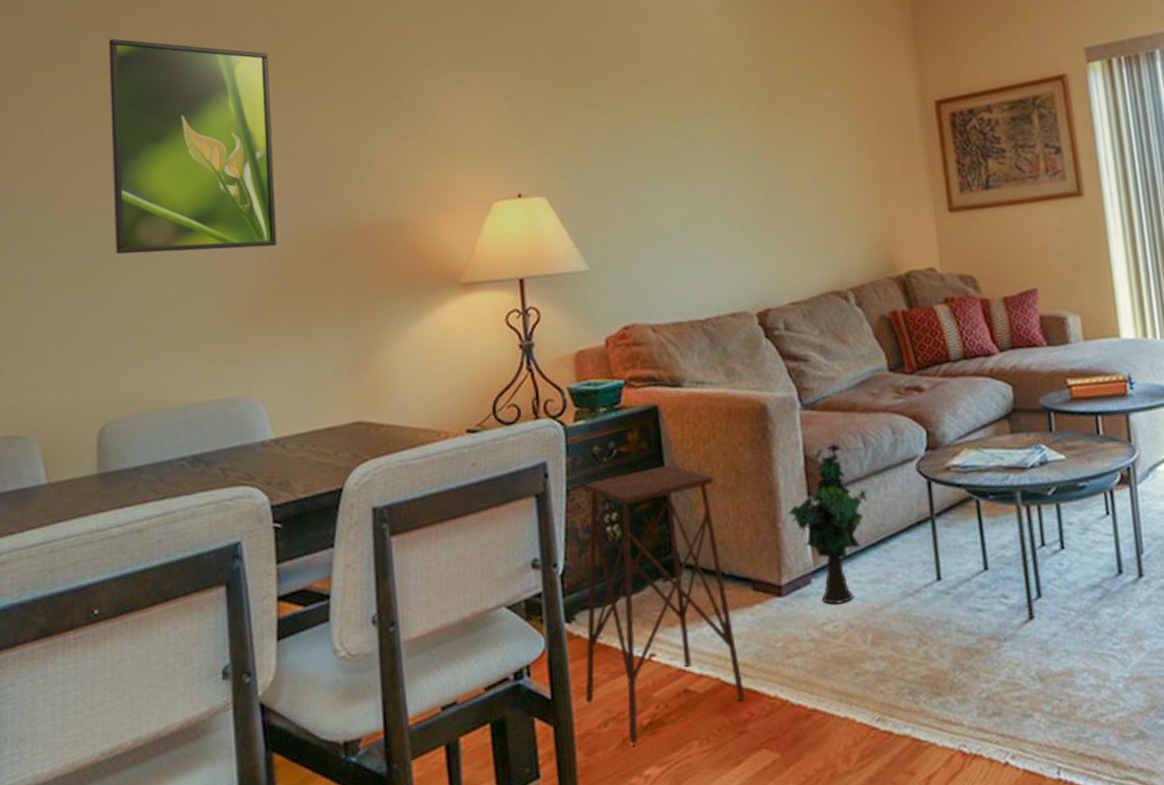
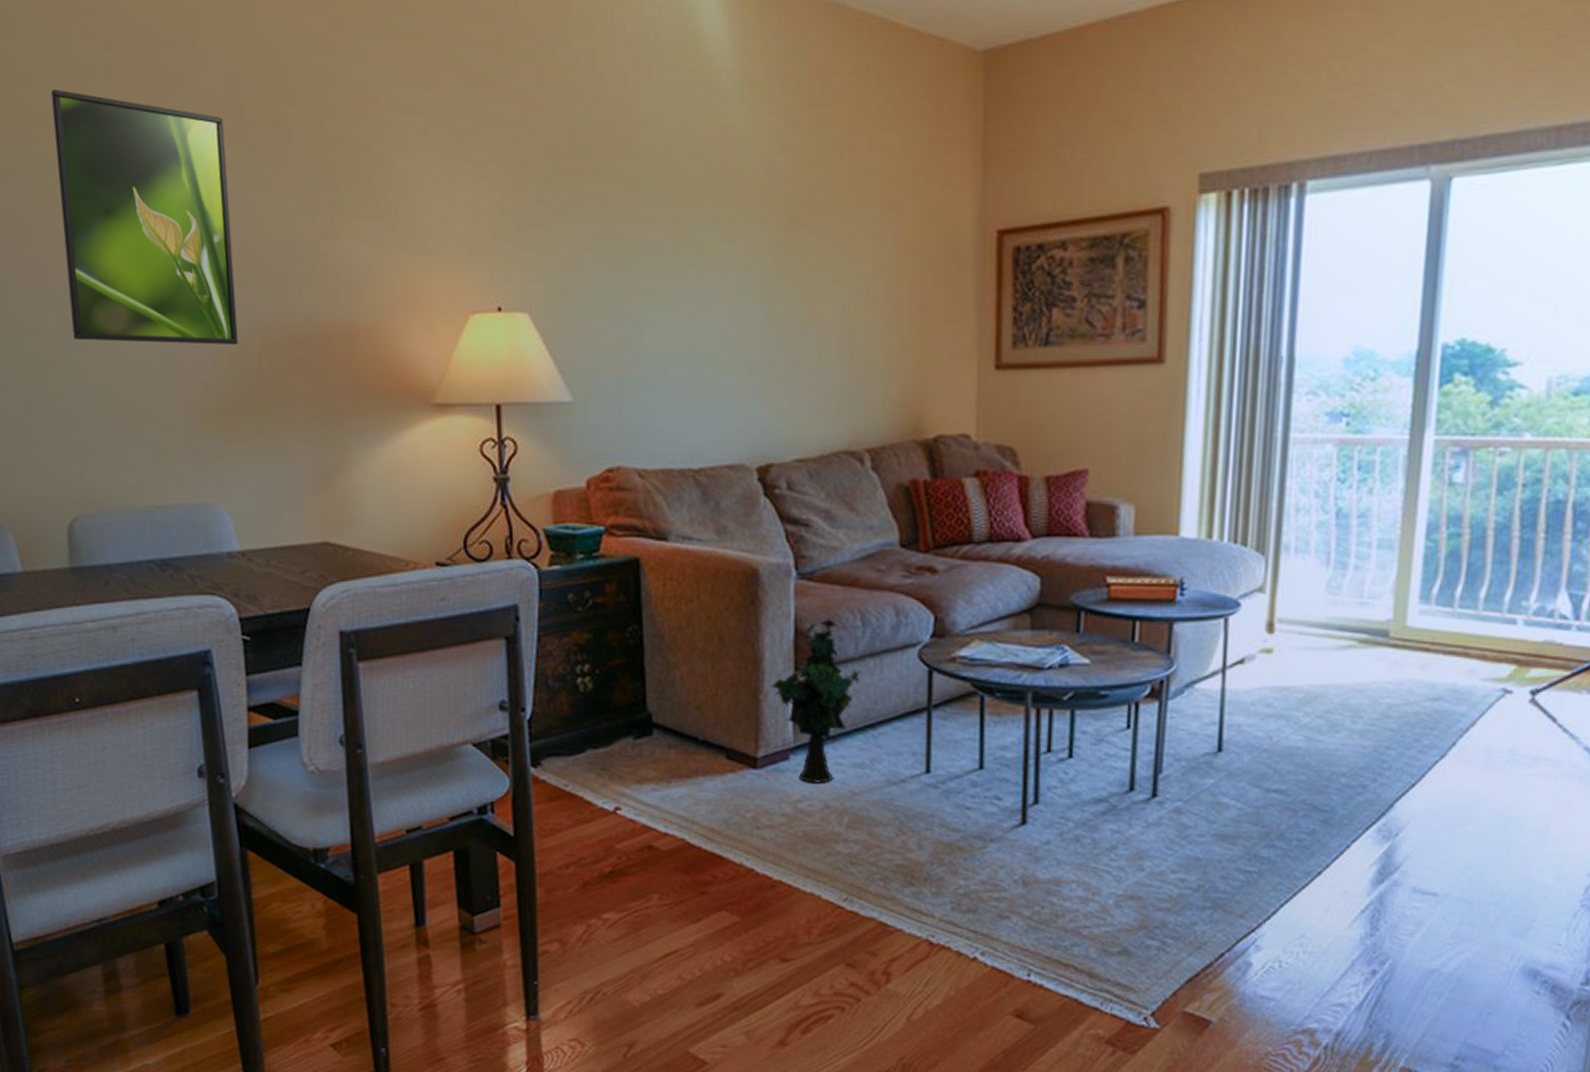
side table: present [584,465,745,745] -> none [549,622,709,889]

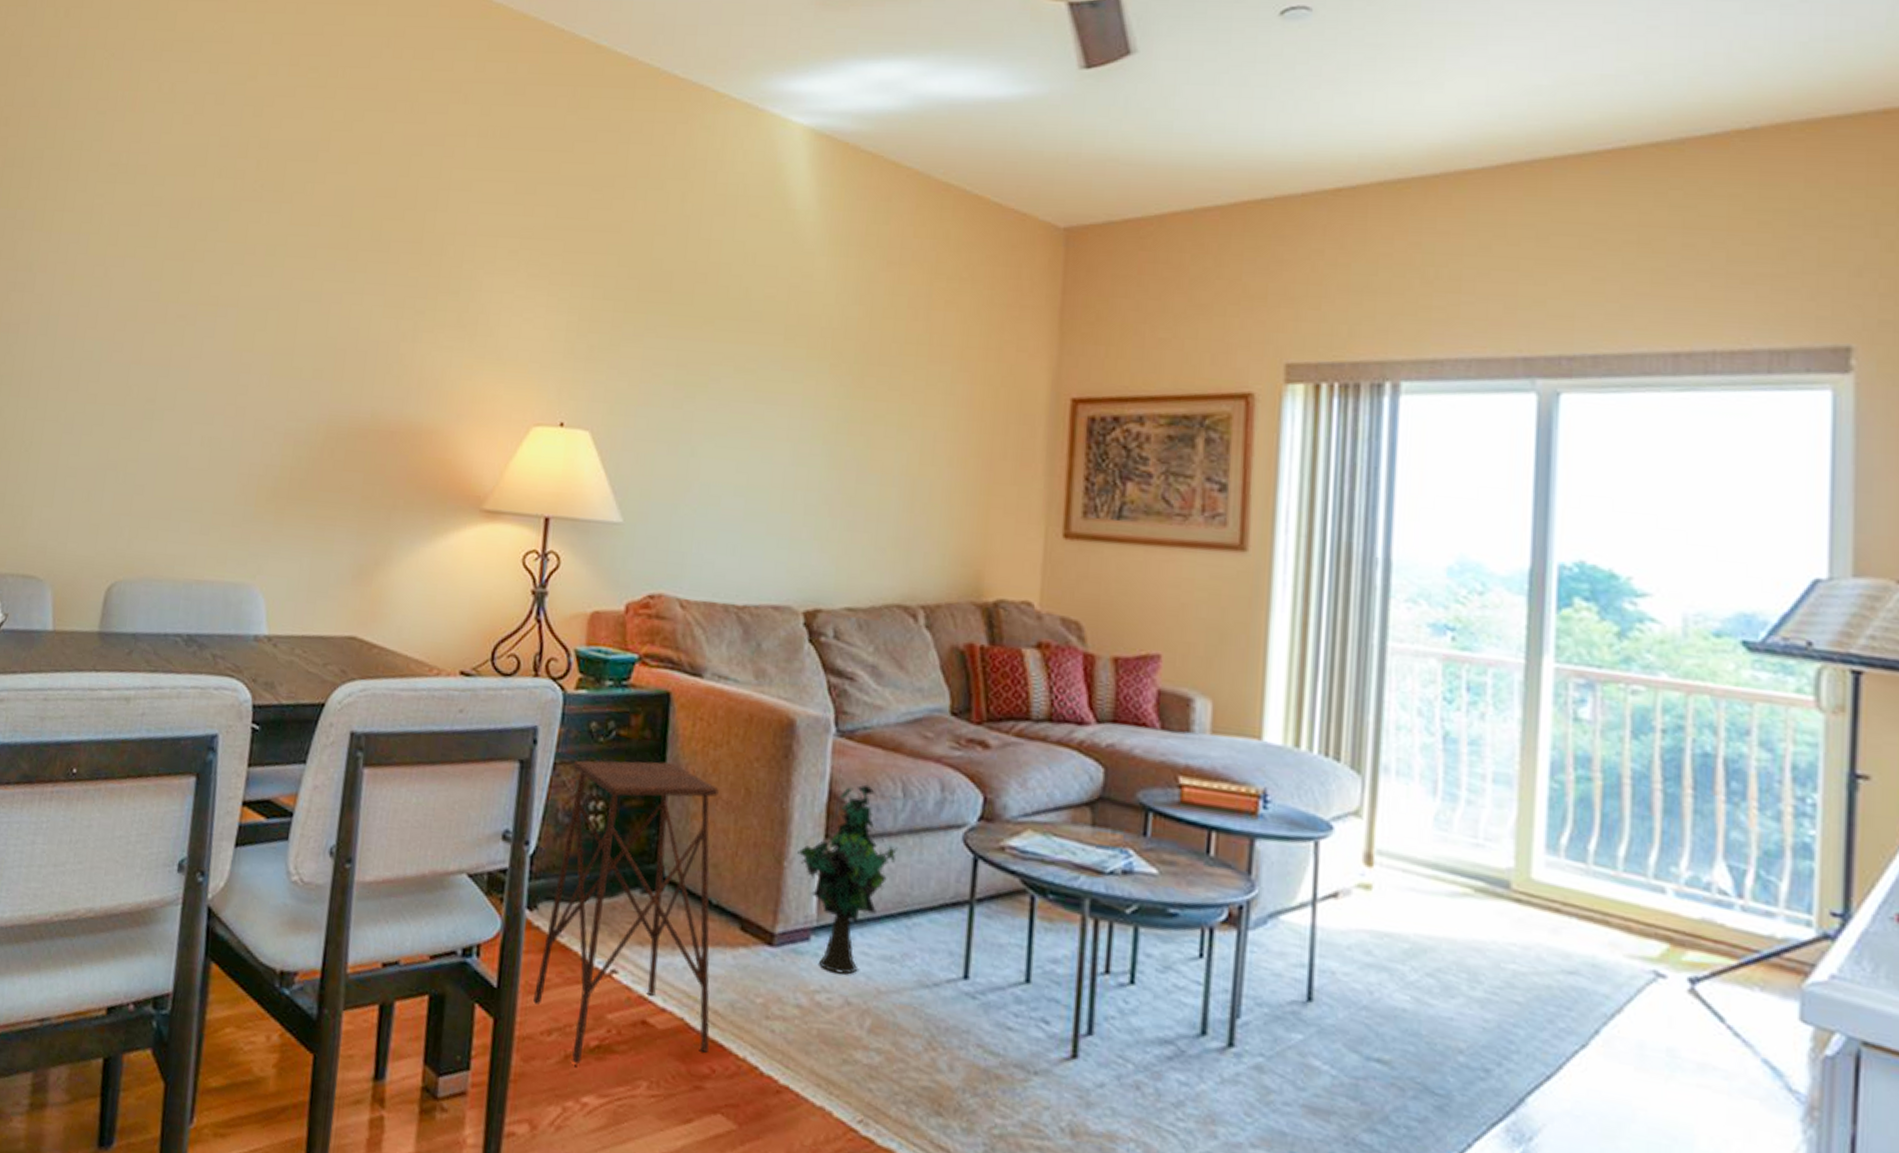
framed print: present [50,88,239,346] -> none [152,186,330,432]
side table: none [549,622,709,889] -> present [534,760,719,1065]

